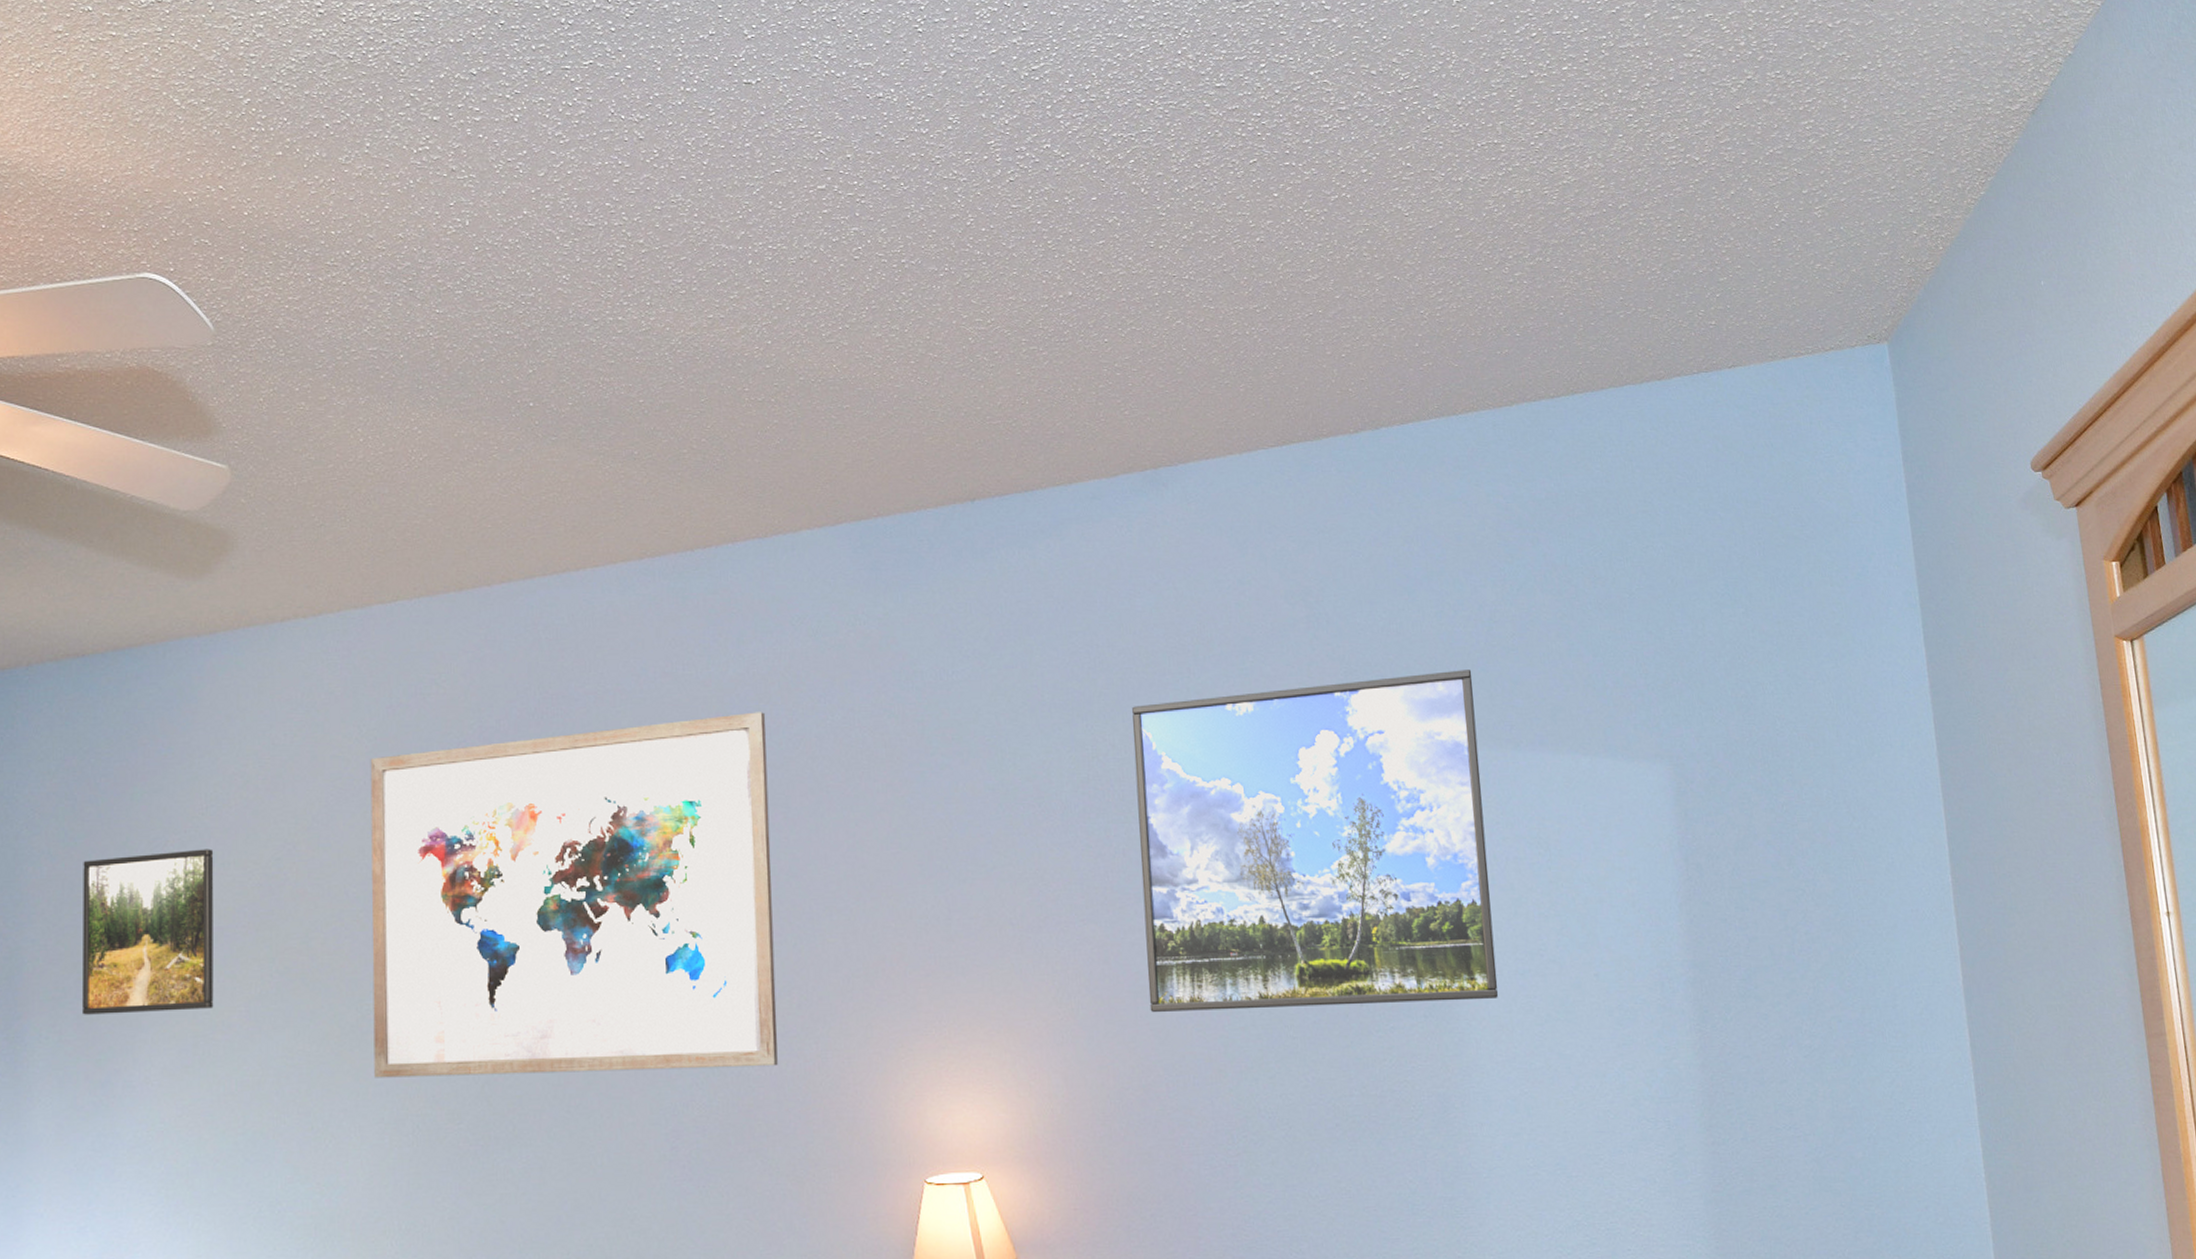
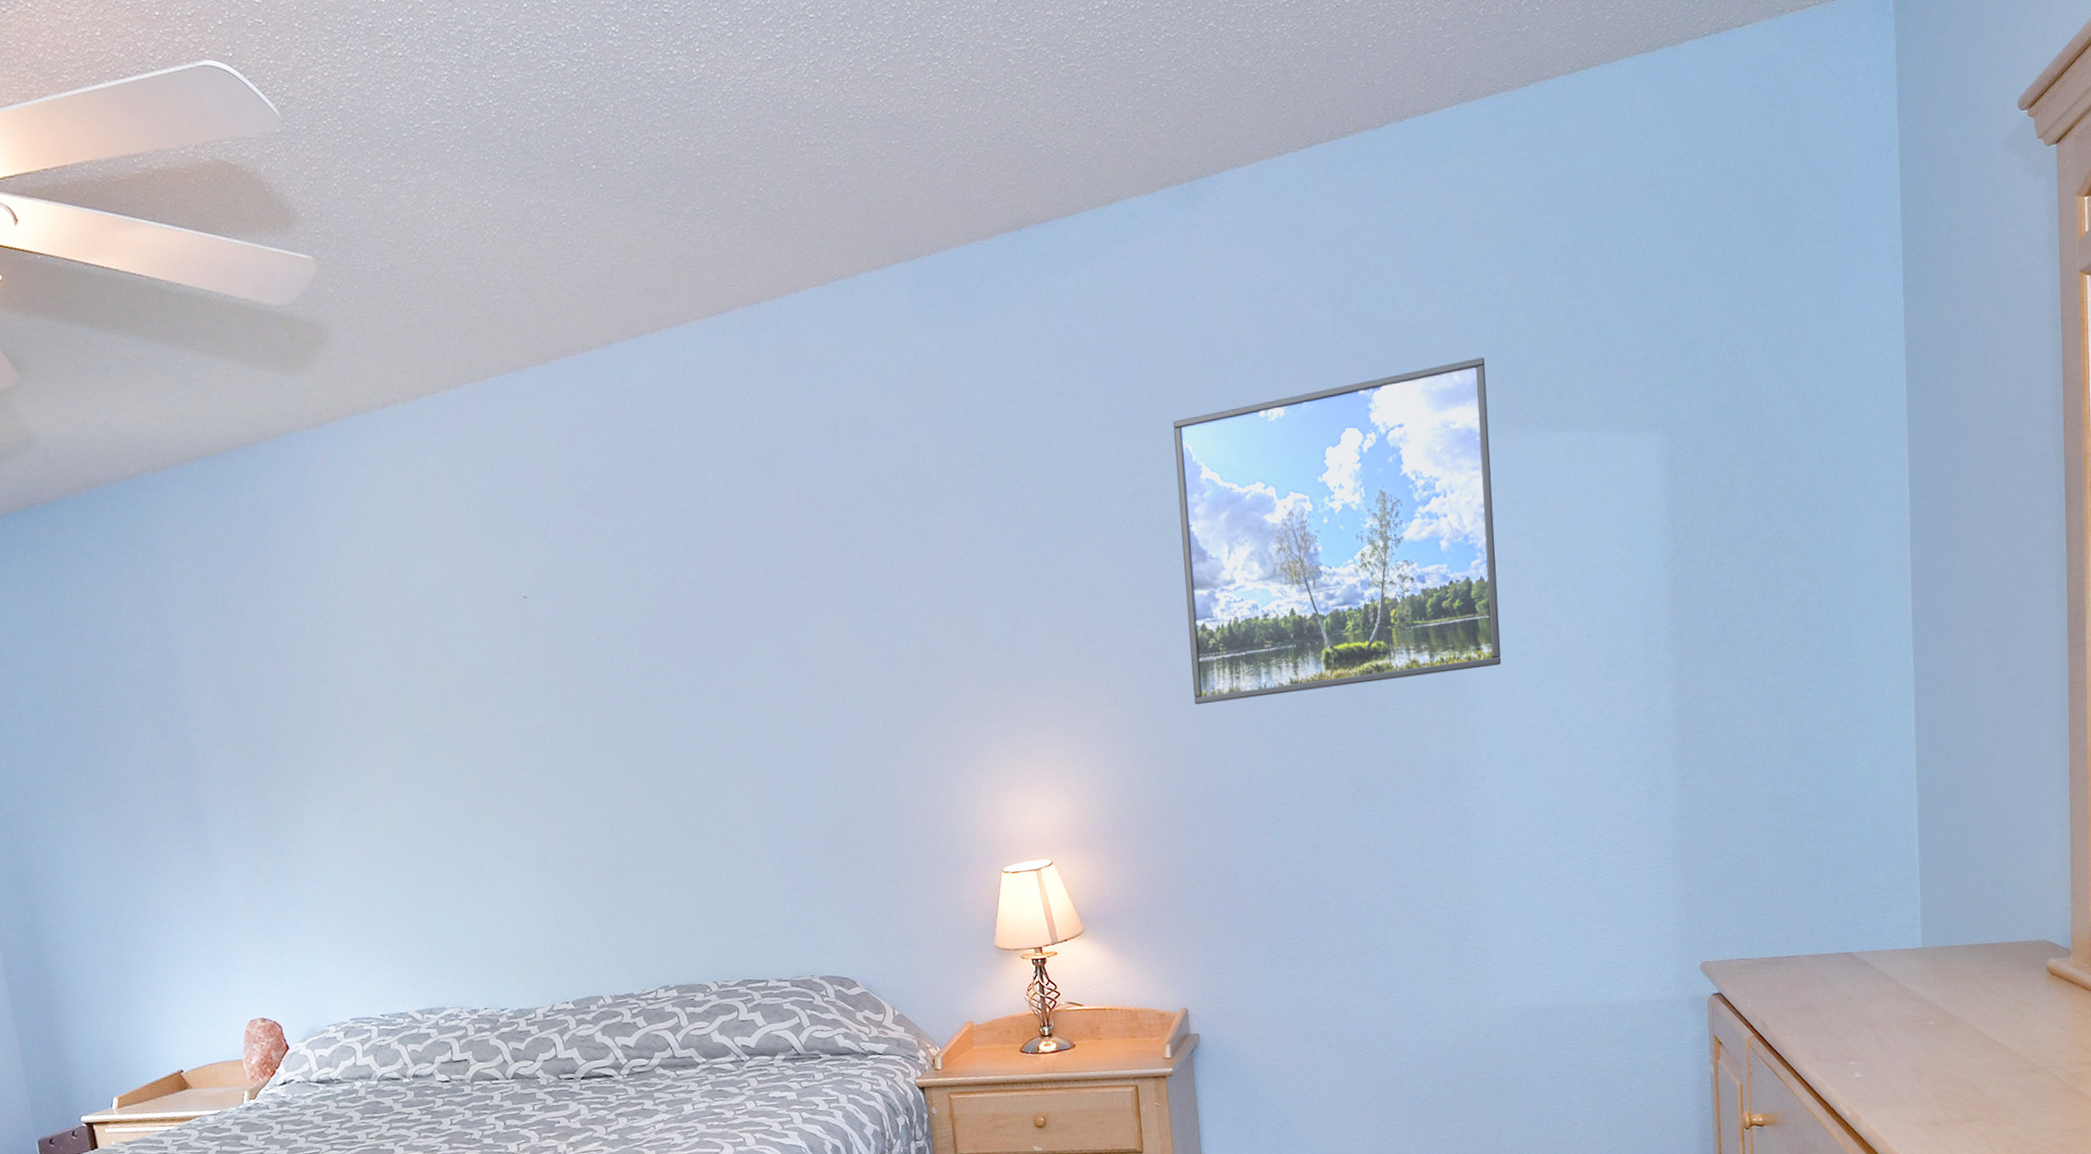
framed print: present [81,849,214,1015] -> none [232,631,367,792]
wall art: present [370,712,778,1078] -> none [480,456,869,824]

